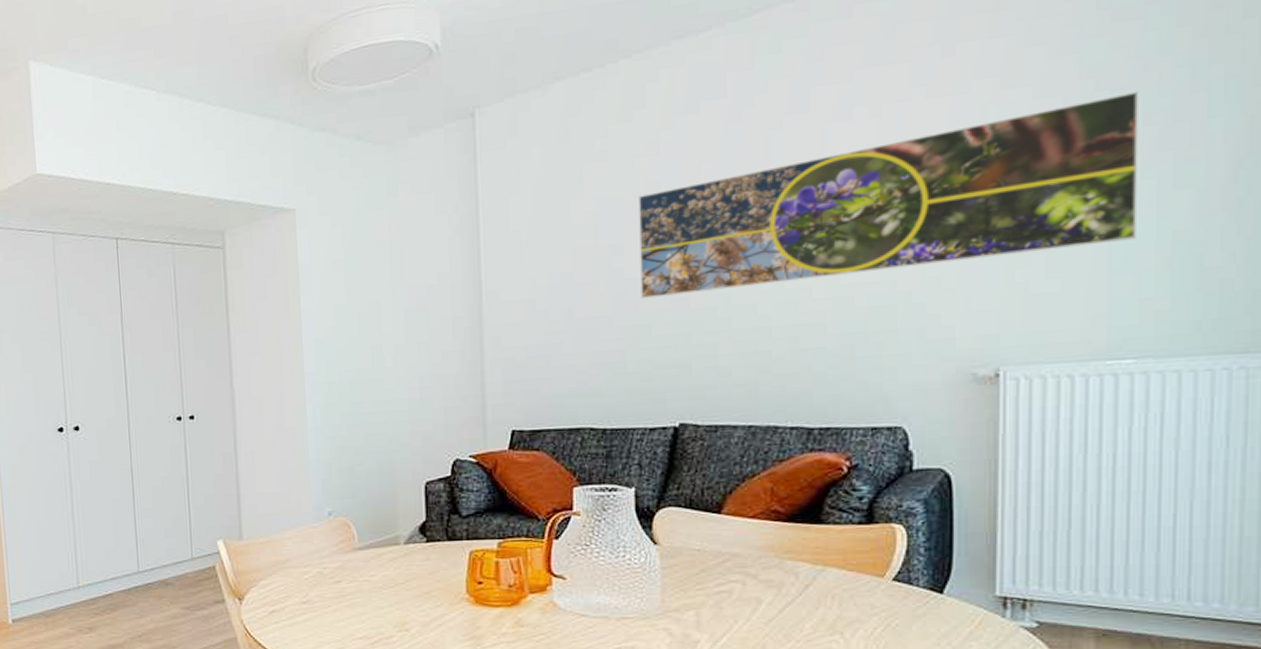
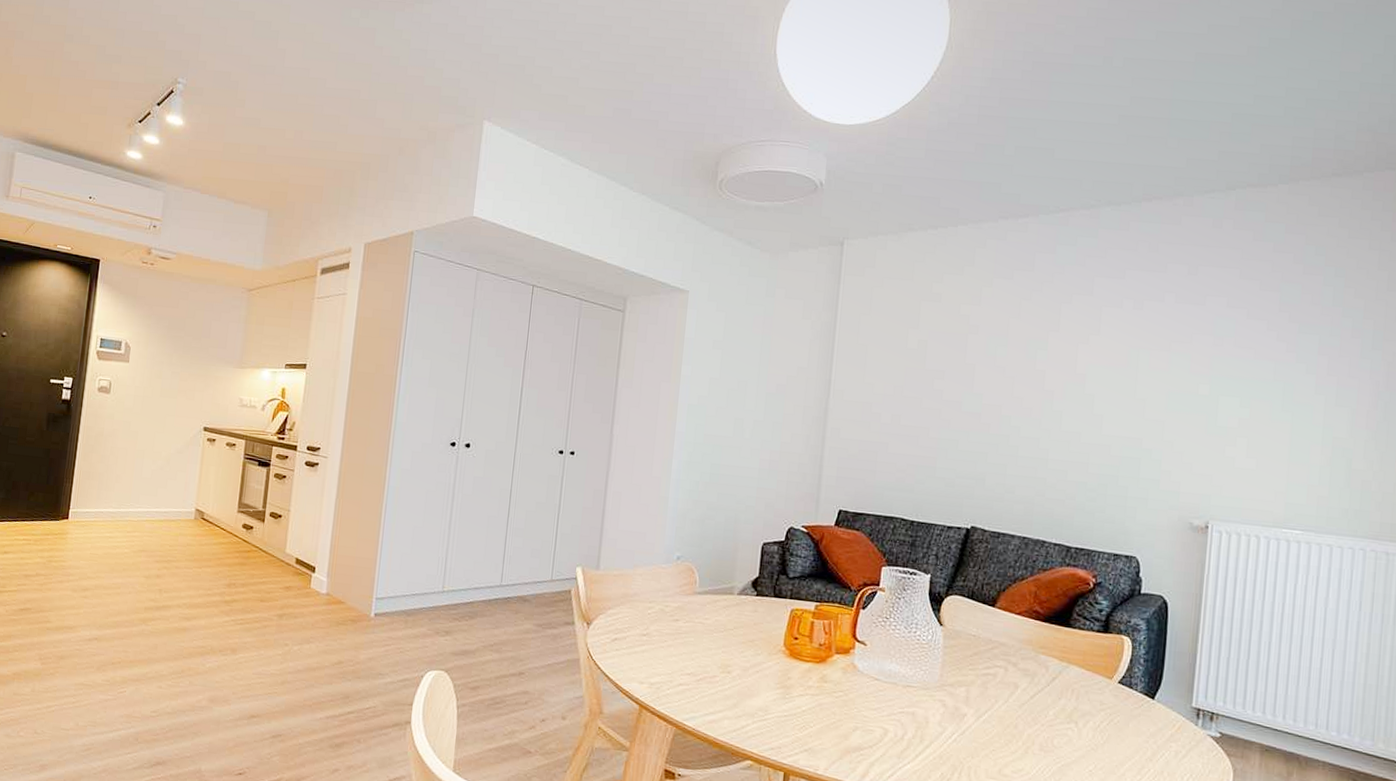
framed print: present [638,90,1138,299] -> none [953,328,1317,439]

